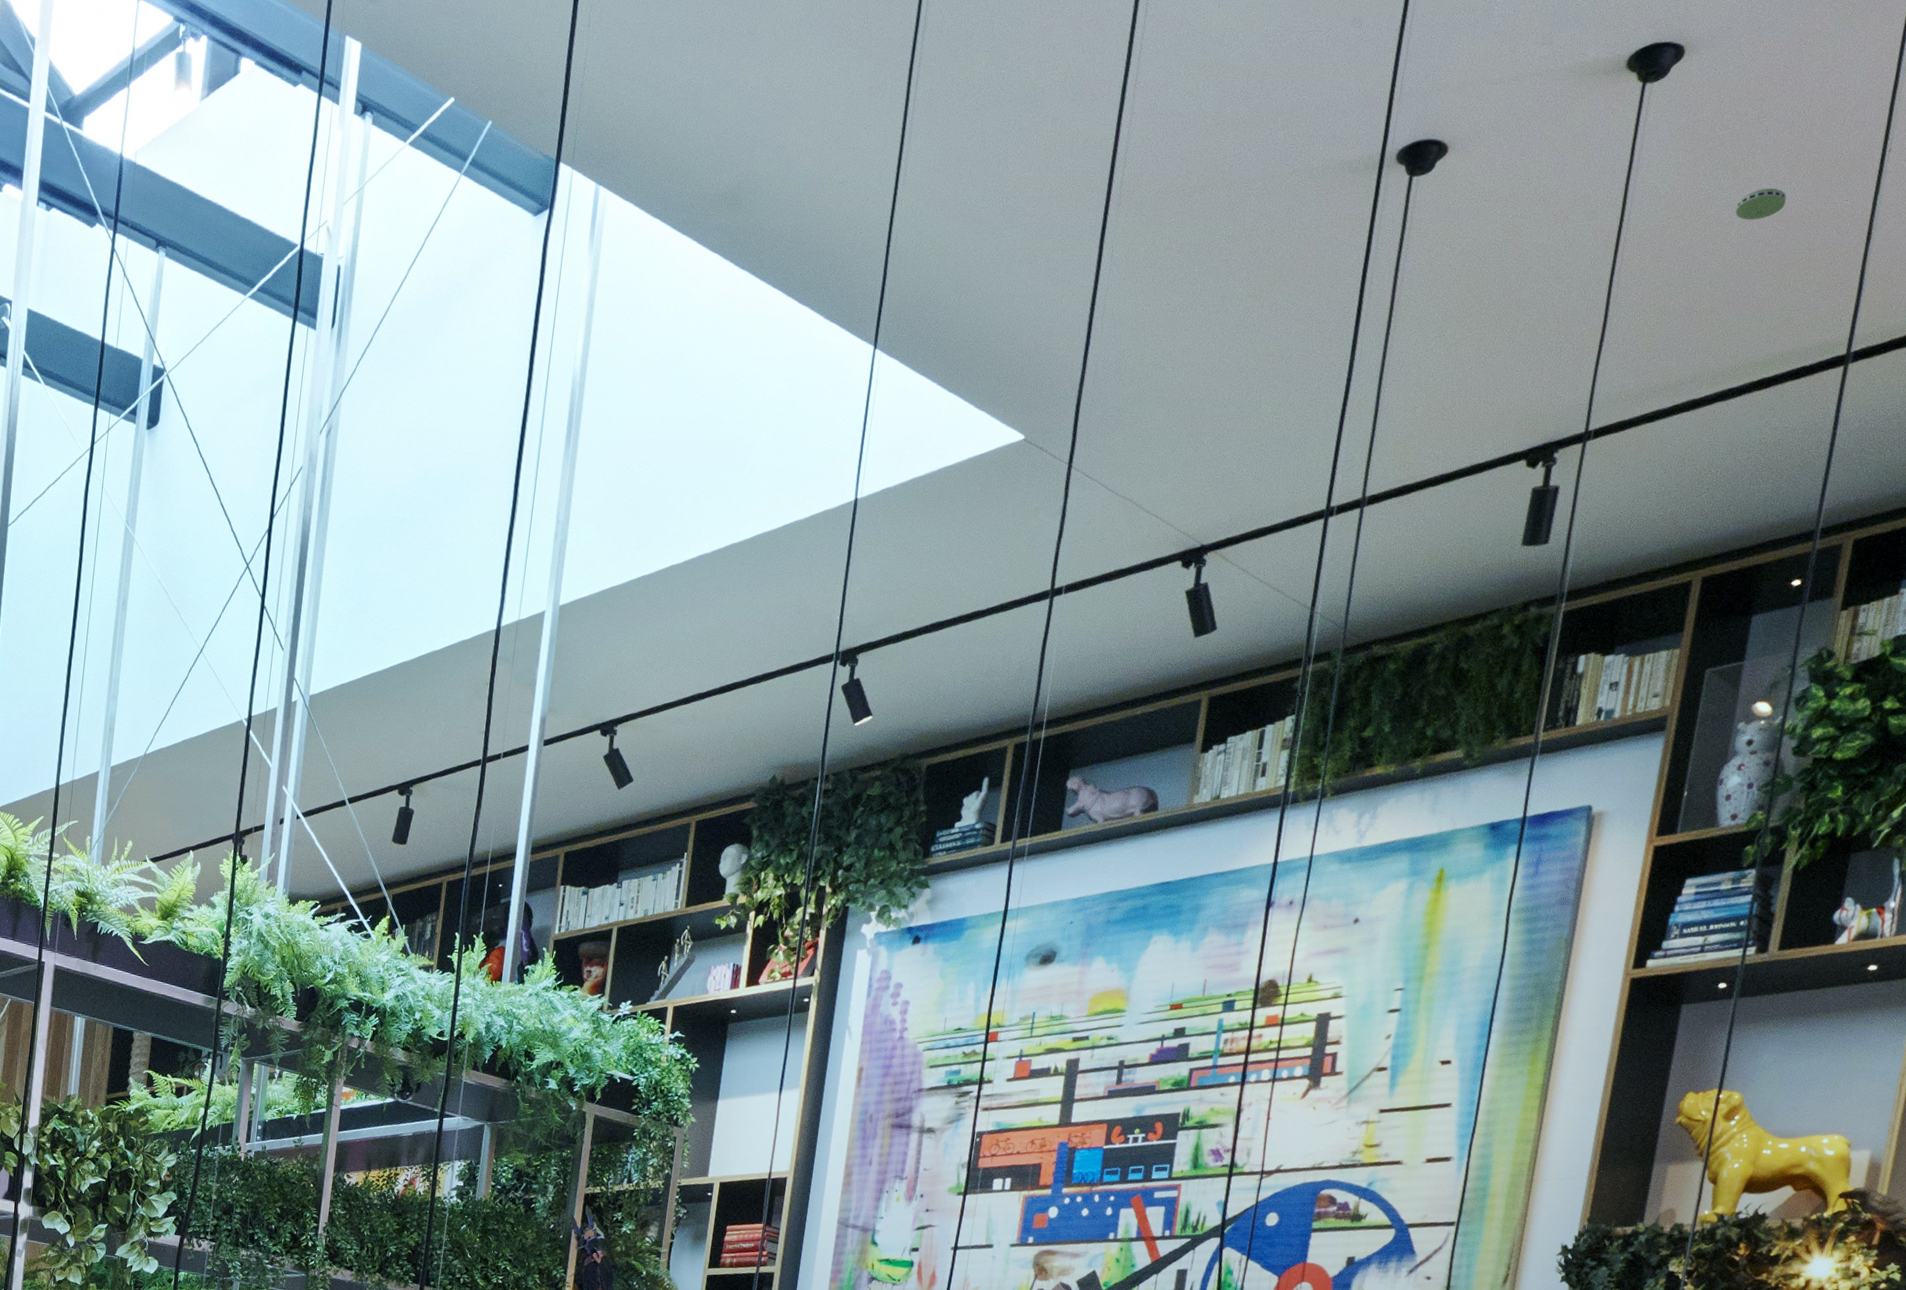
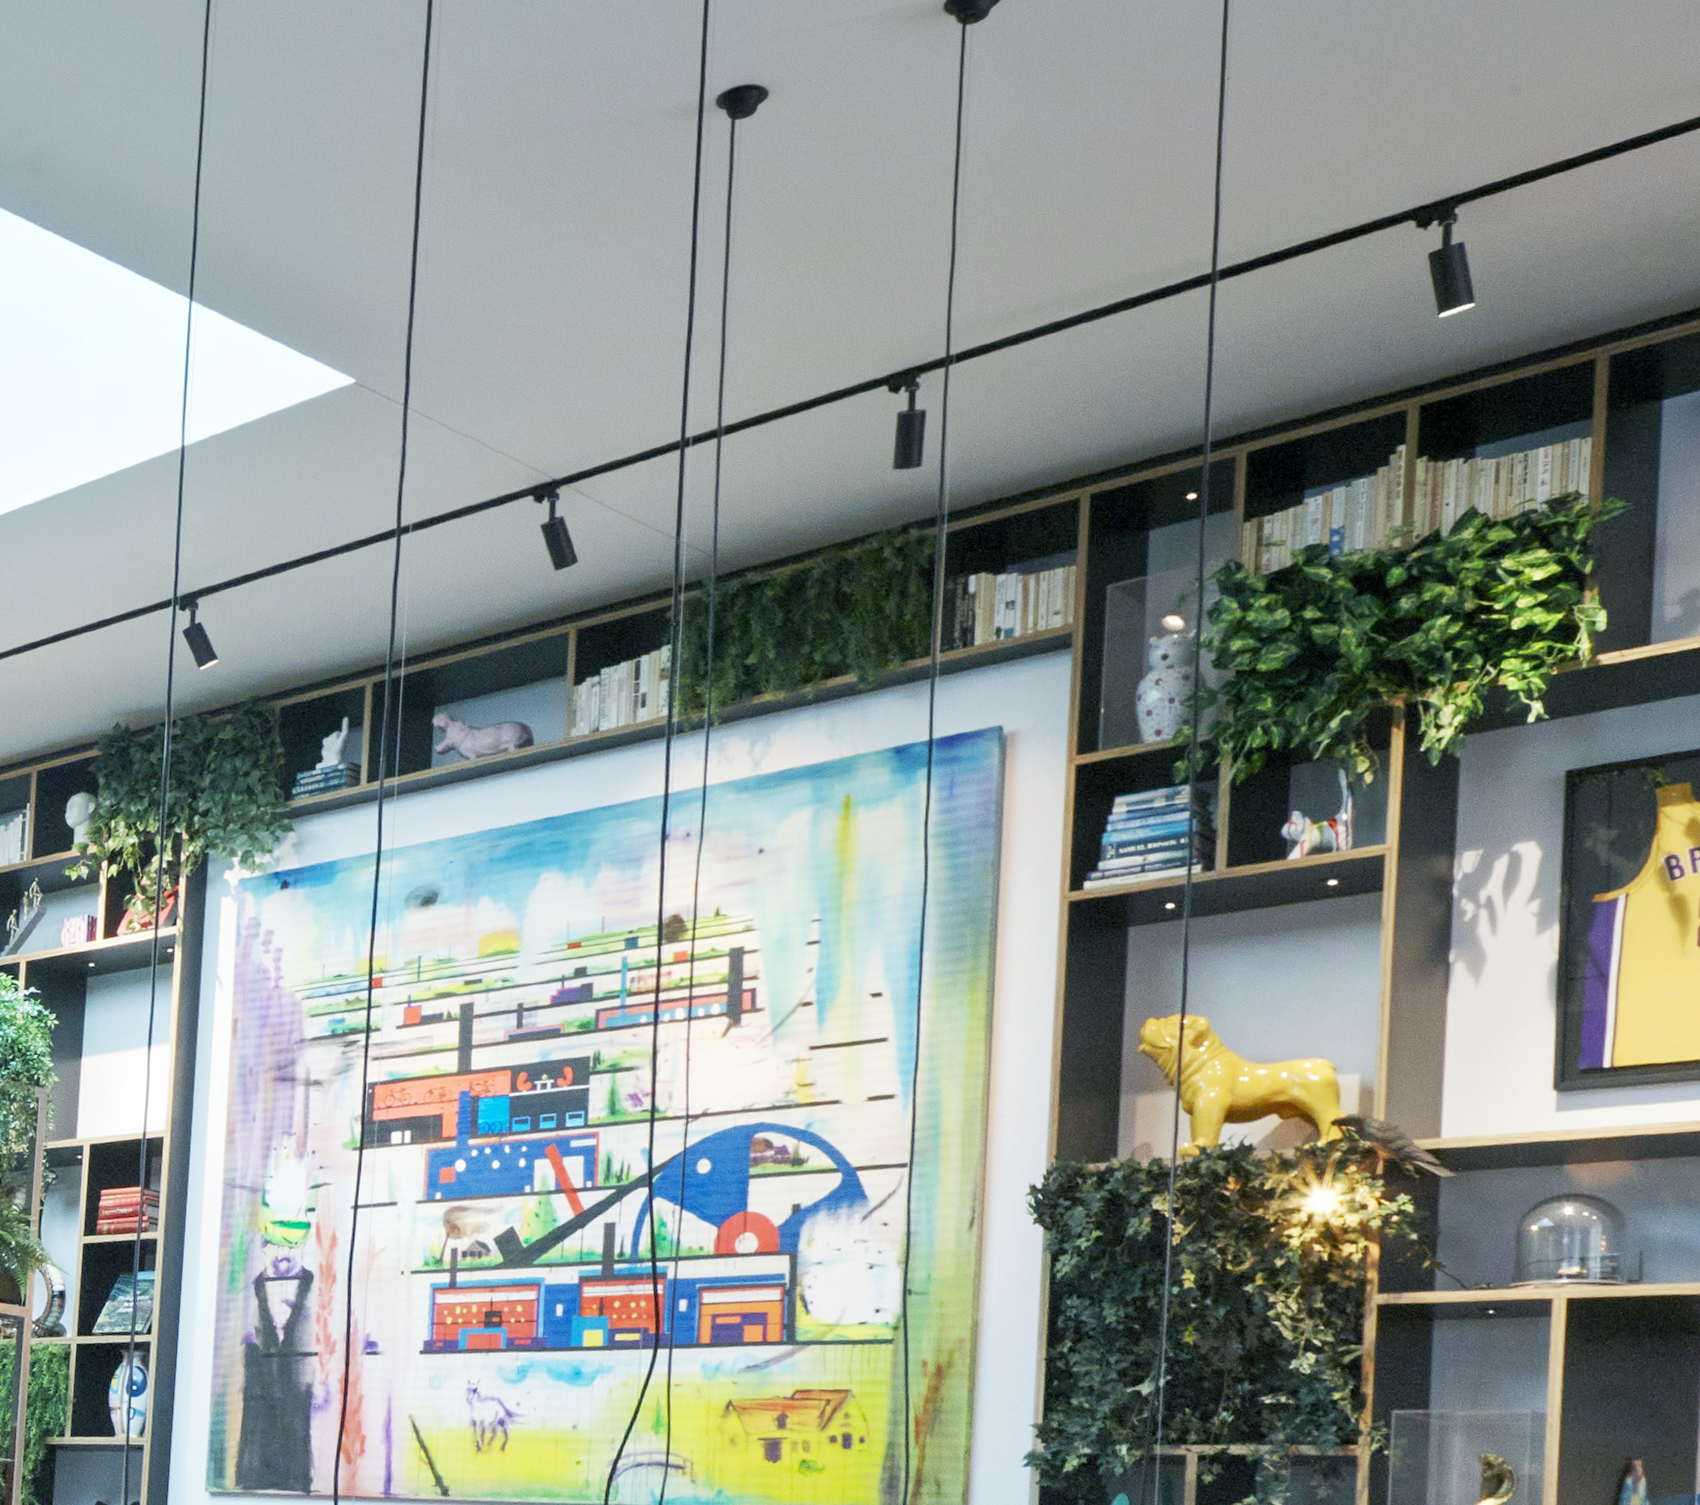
smoke detector: present [1735,187,1787,221] -> none [1076,117,1127,149]

